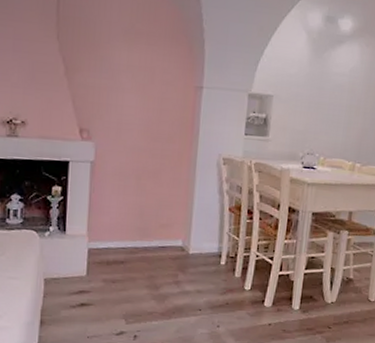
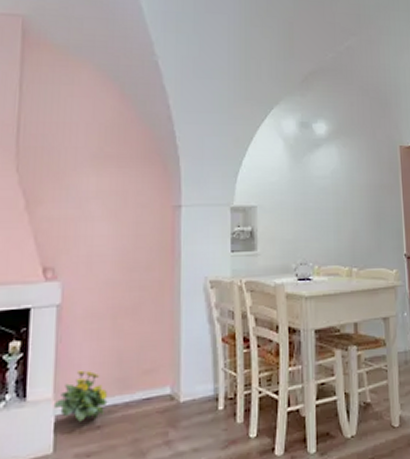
flowering plant: none [87,216,131,256] -> present [53,370,108,422]

